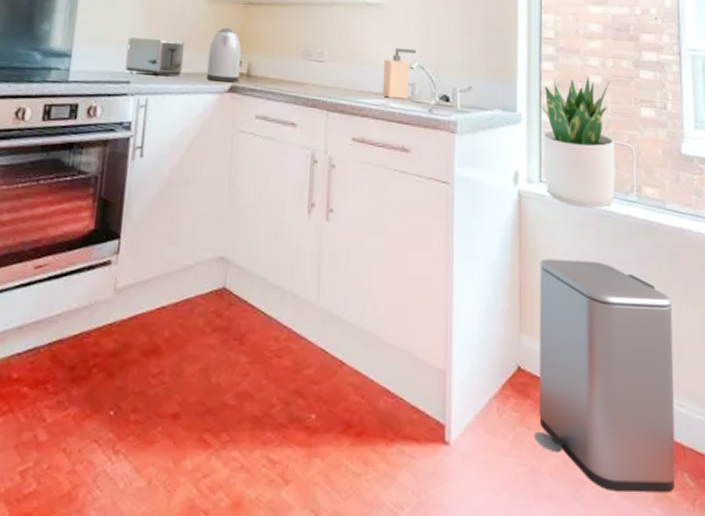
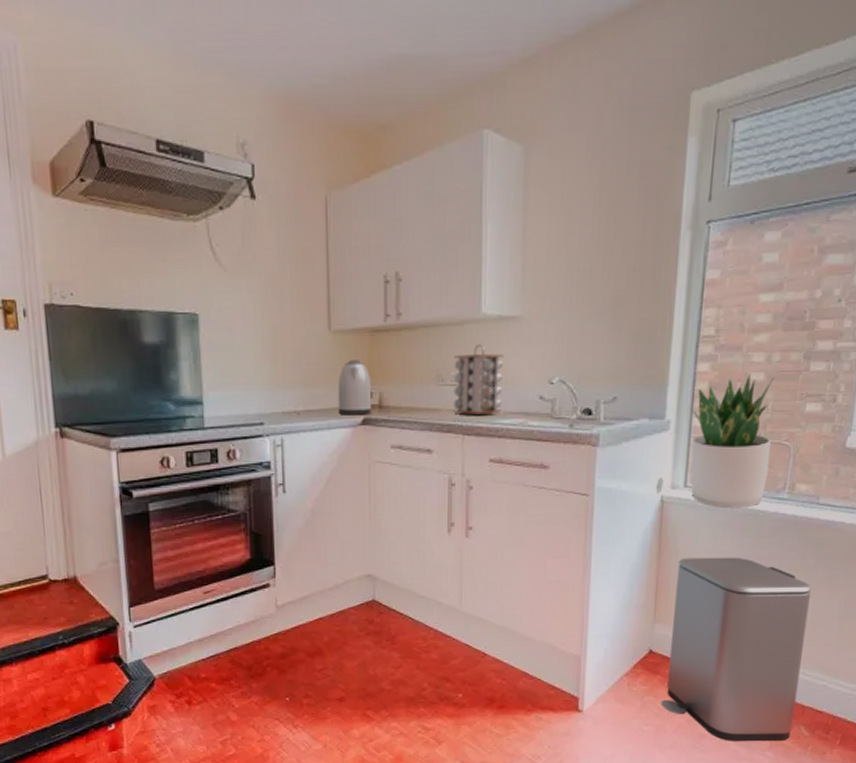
toaster: present [124,37,185,76] -> none [255,378,313,415]
spice rack: none [319,24,368,94] -> present [453,343,505,416]
soap dispenser: present [382,47,417,99] -> none [520,362,558,417]

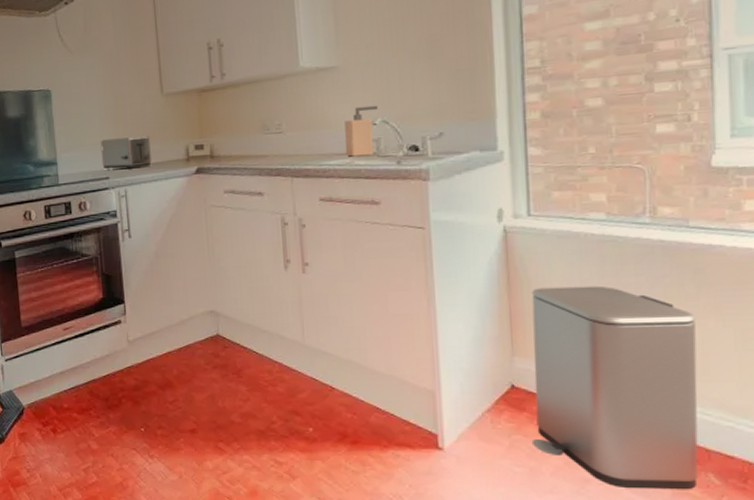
toaster: none [255,378,313,415] -> present [100,136,152,170]
kettle: present [337,360,372,415] -> none [171,117,205,167]
spice rack: present [453,343,505,416] -> none [277,94,327,160]
soap dispenser: none [520,362,558,417] -> present [344,105,379,157]
planter: present [690,374,775,509] -> none [523,100,622,236]

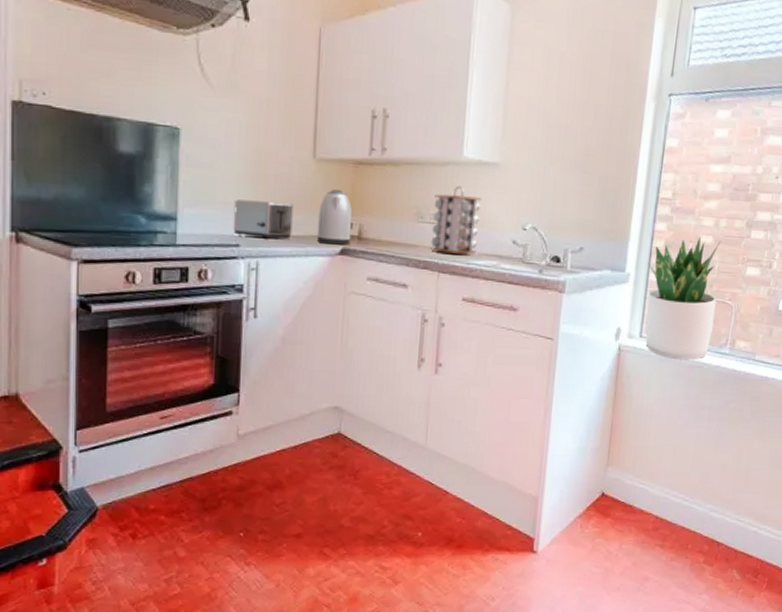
kettle: none [171,117,205,167] -> present [316,189,353,245]
spice rack: none [277,94,327,160] -> present [430,185,482,256]
soap dispenser: present [344,105,379,157] -> none [493,208,531,261]
planter: none [523,100,622,236] -> present [645,236,721,361]
pedal bin: present [531,285,699,489] -> none [609,404,747,584]

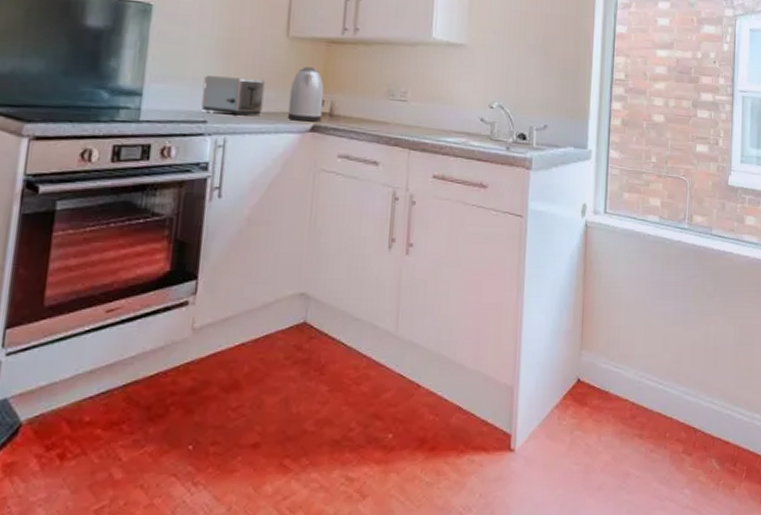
spice rack: present [430,185,482,256] -> none [401,64,451,133]
planter: present [645,236,721,361] -> none [607,115,672,236]

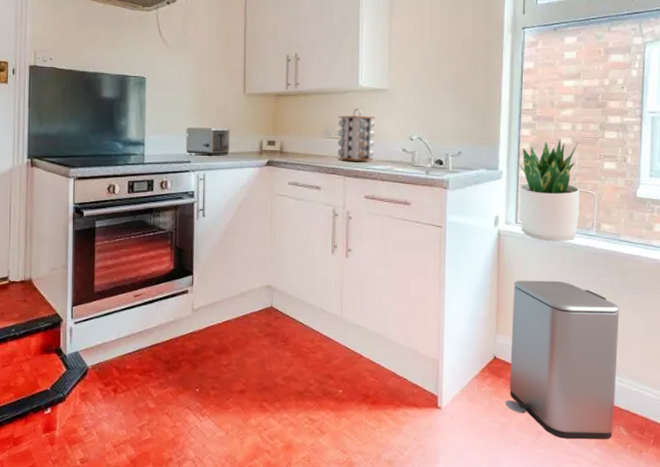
kettle: present [287,67,325,122] -> none [248,116,275,158]
spice rack: none [401,64,451,133] -> present [337,108,376,162]
pedal bin: none [588,282,712,479] -> present [505,280,620,439]
planter: none [607,115,672,236] -> present [517,139,580,242]

